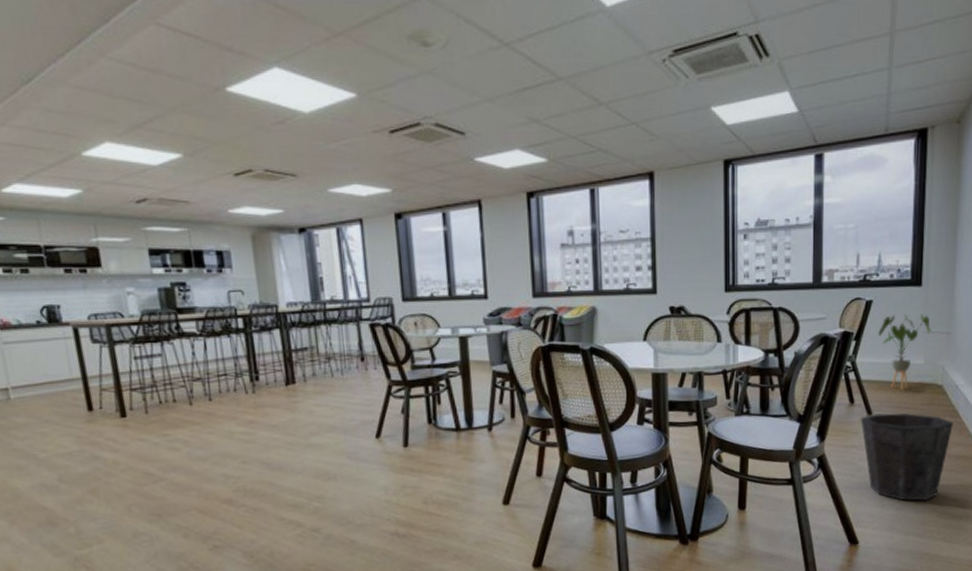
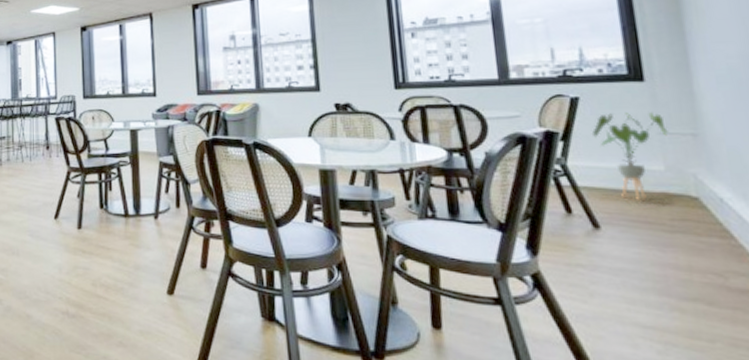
waste bin: present [860,412,953,501] -> none [584,226,727,346]

